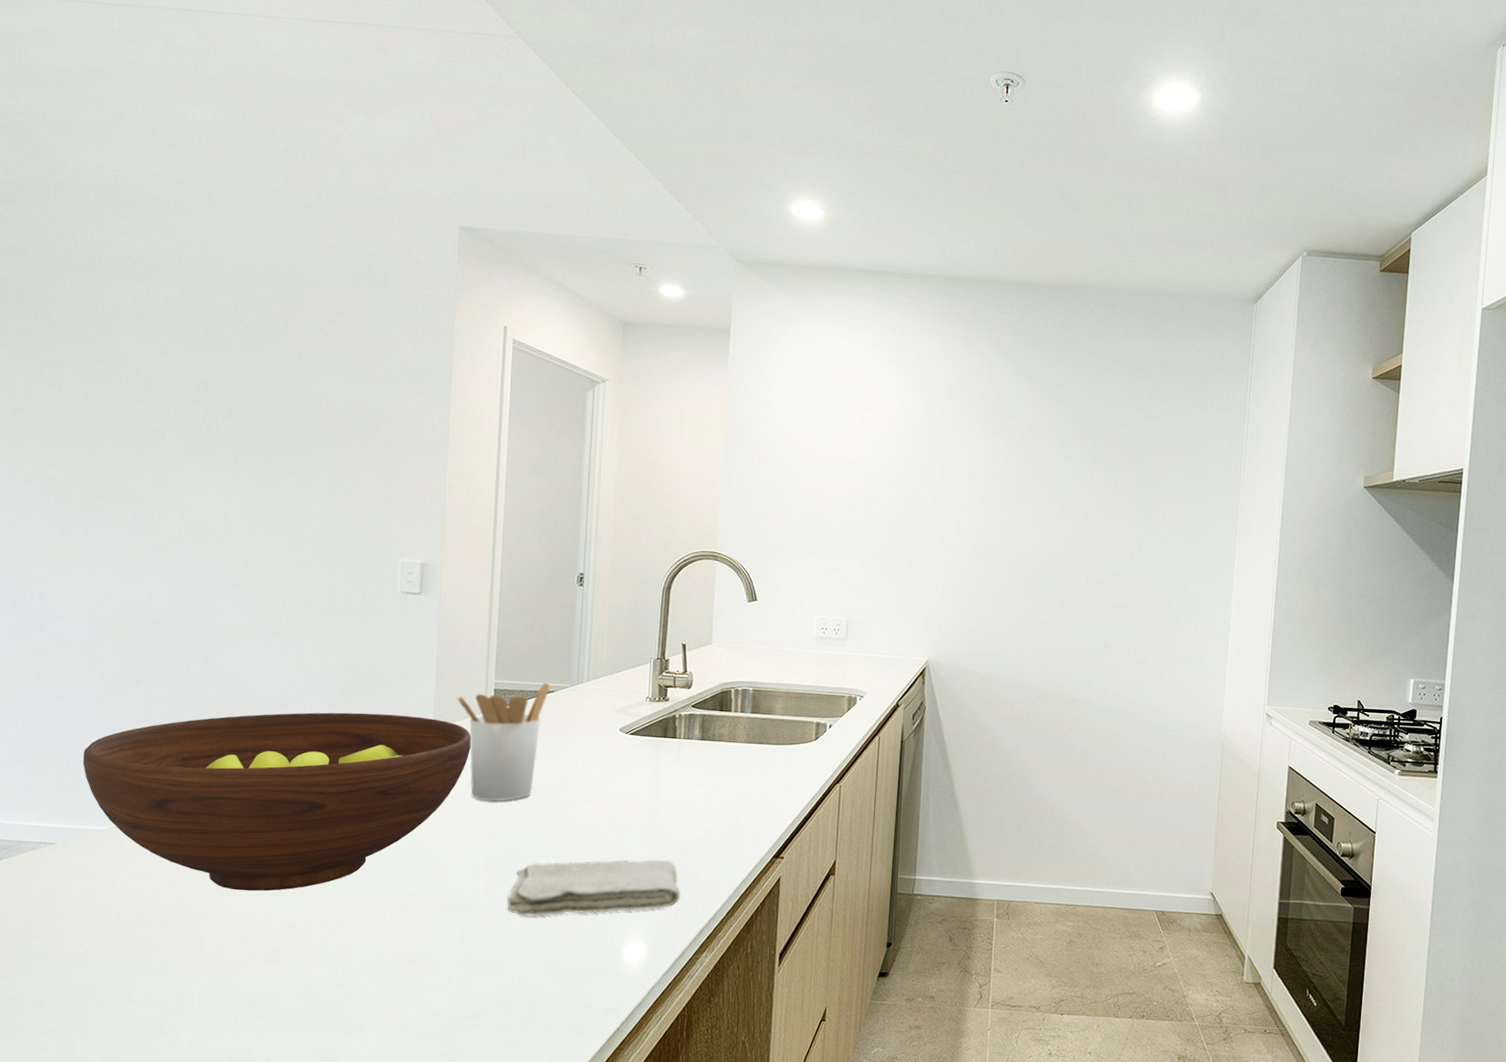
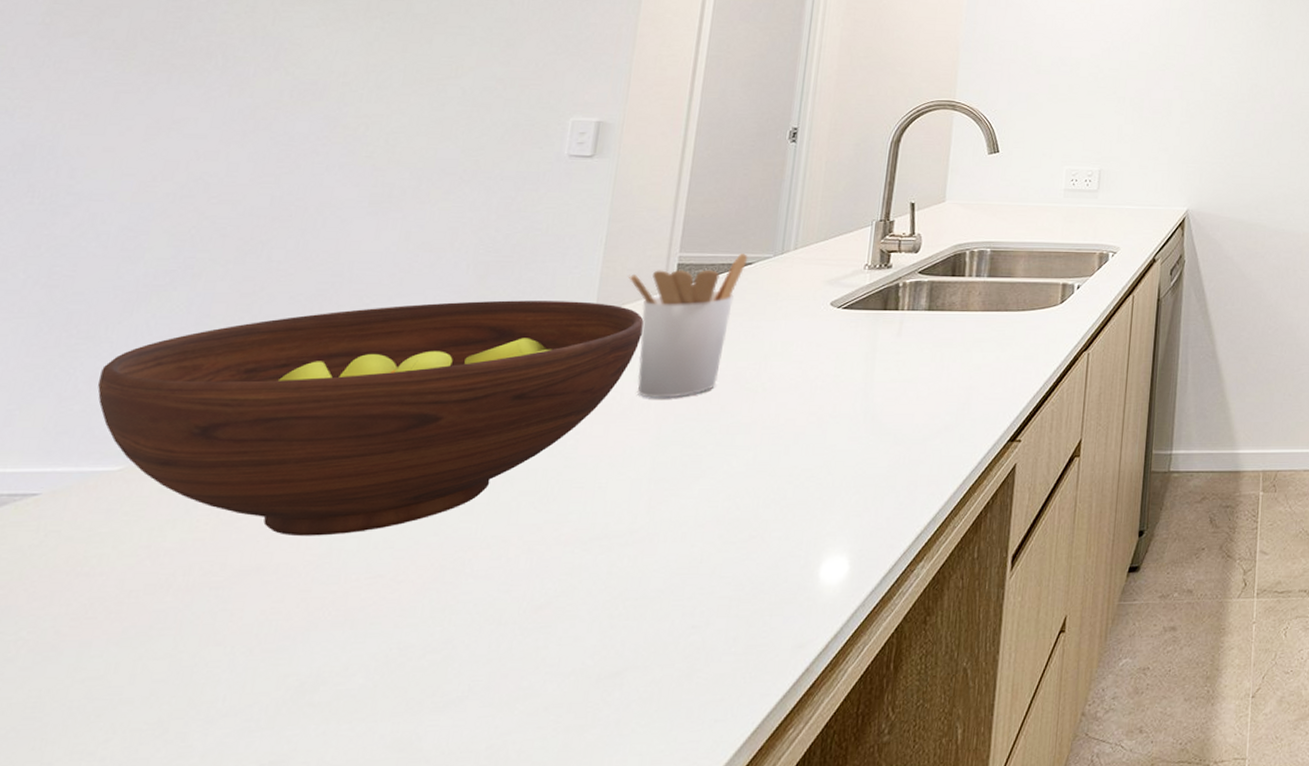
washcloth: present [506,859,681,917] -> none [673,453,896,538]

